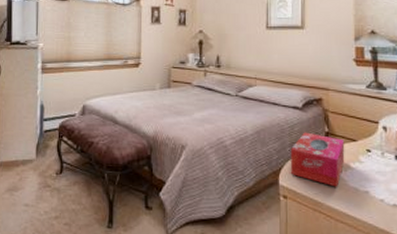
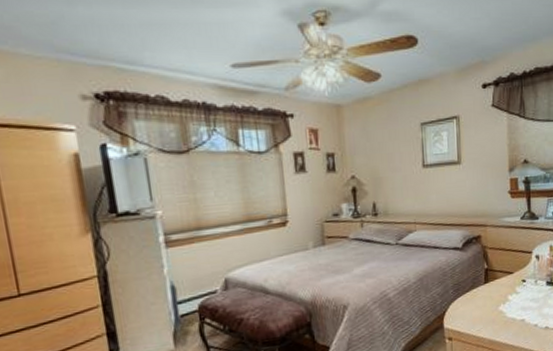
tissue box: present [290,132,345,187] -> none [453,271,503,321]

